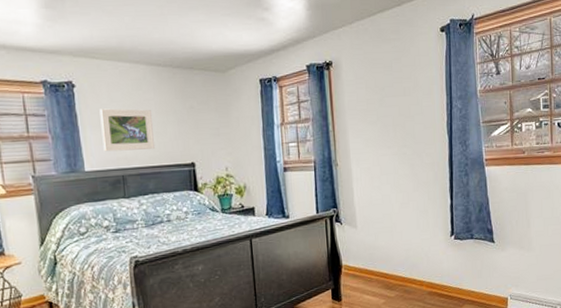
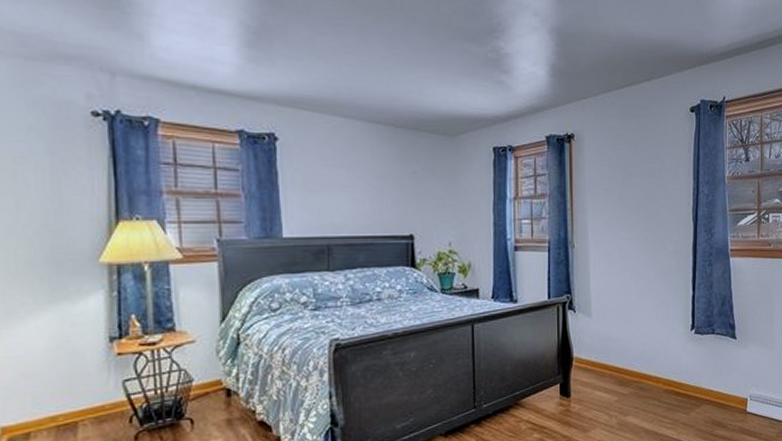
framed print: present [99,108,156,152] -> none [305,167,369,218]

